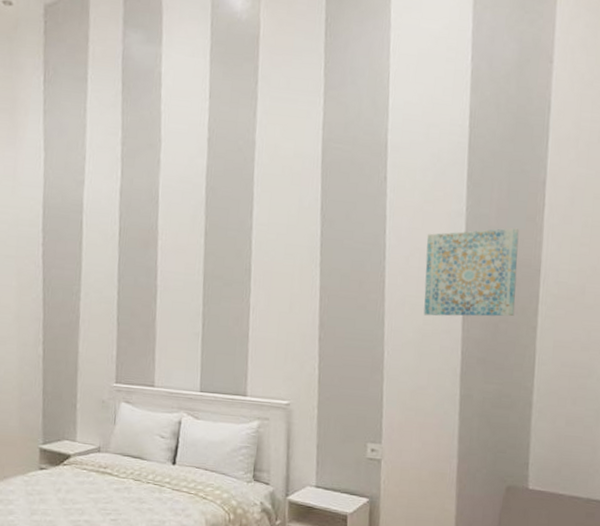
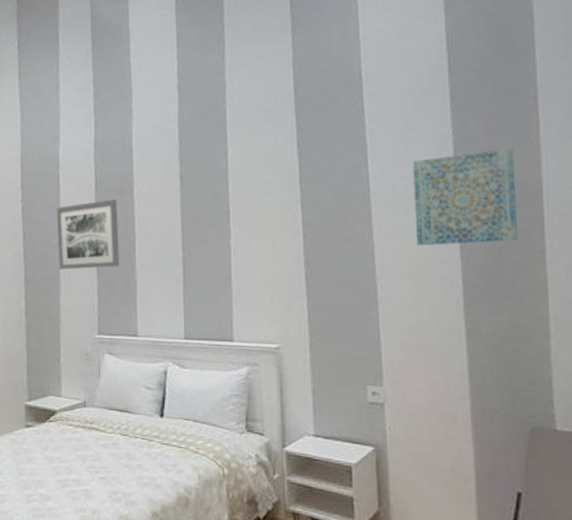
wall art: none [78,250,141,318] -> present [56,200,120,270]

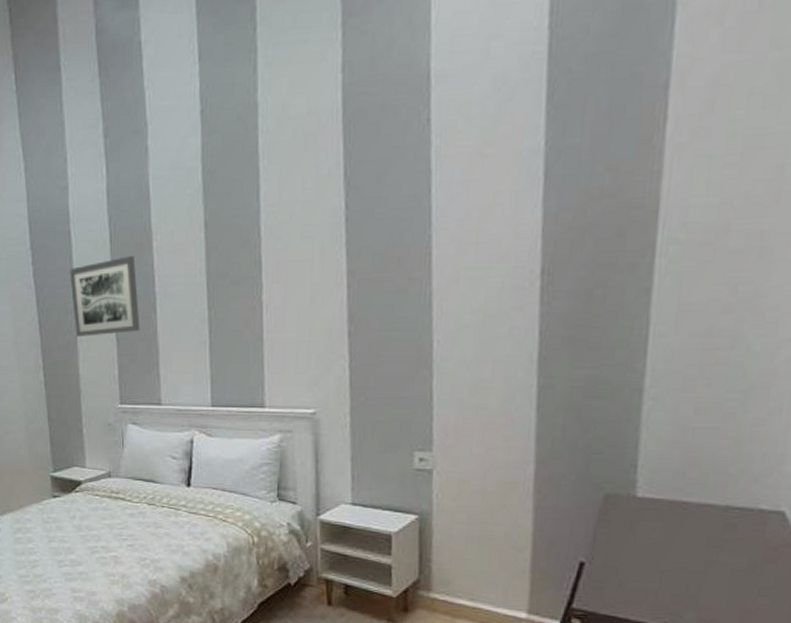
wall art: present [412,147,518,246] -> none [485,156,626,291]

